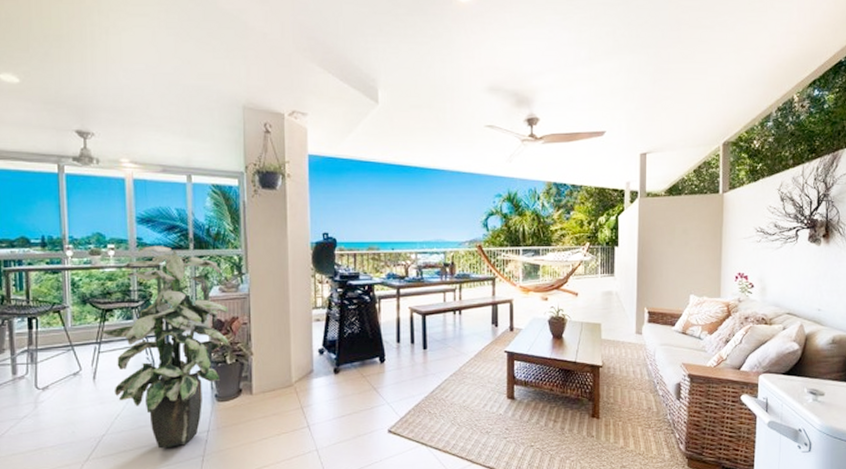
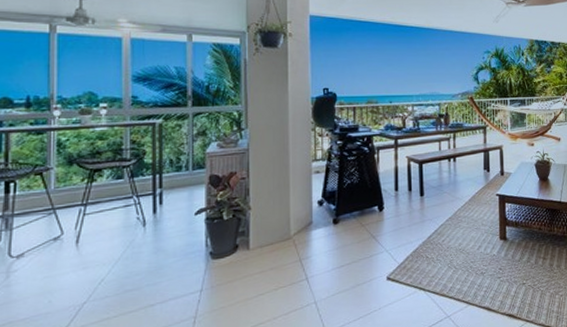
indoor plant: present [100,246,229,449] -> none [87,104,226,313]

